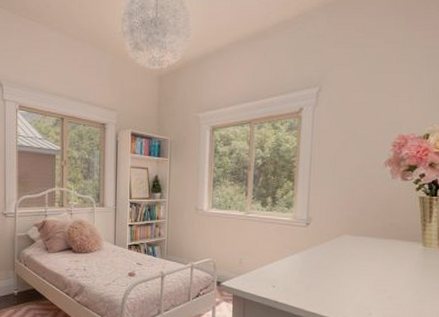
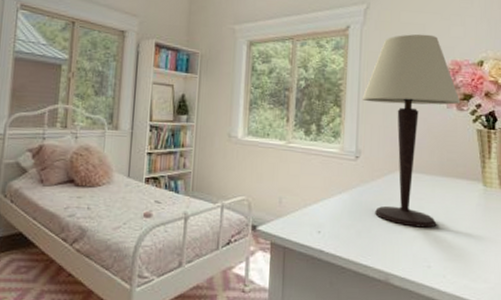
table lamp: none [314,112,405,282] -> present [363,34,461,228]

